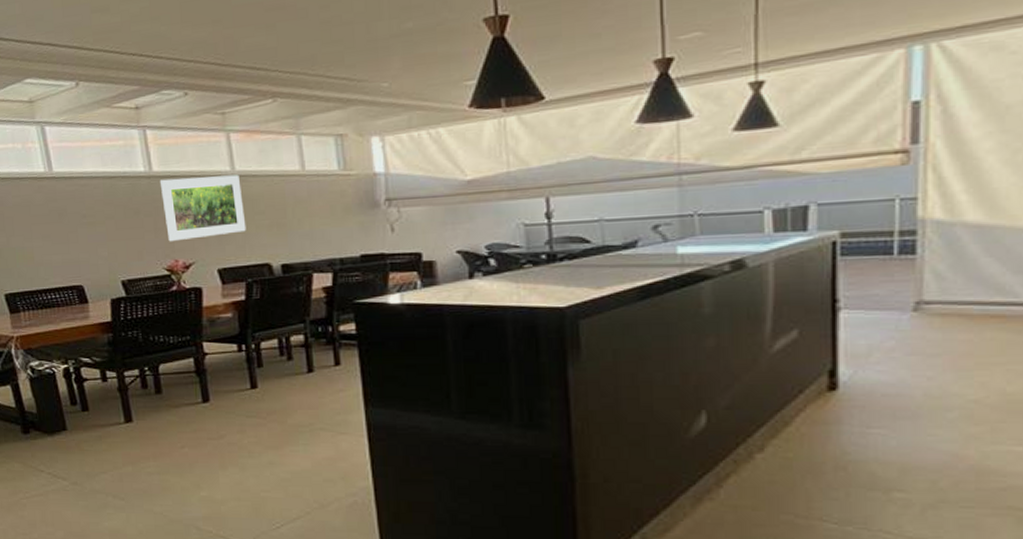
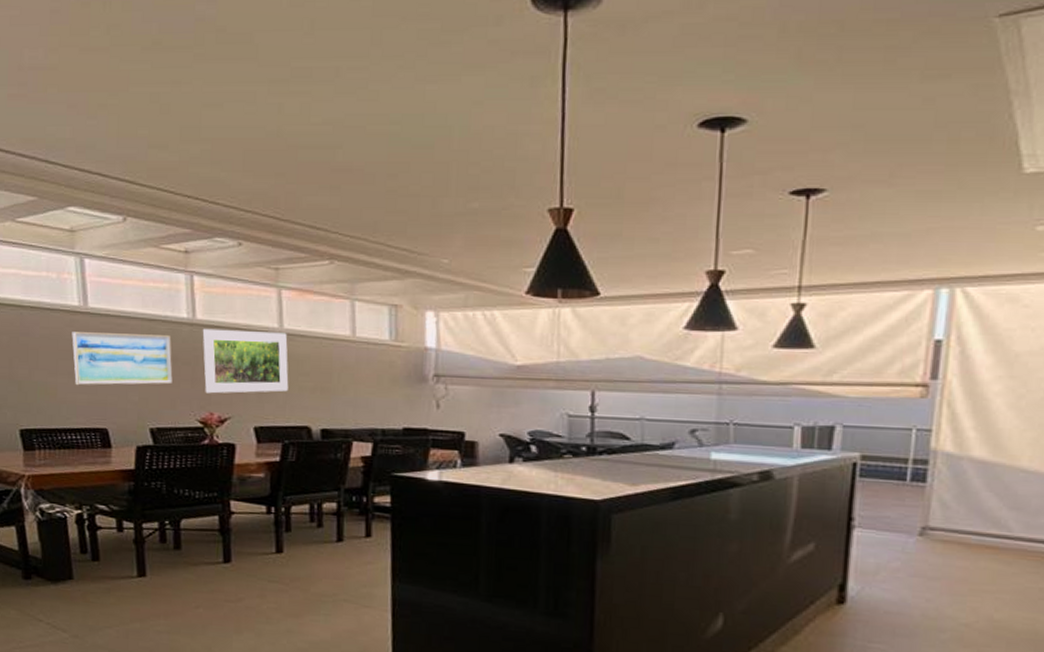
wall art: none [41,190,137,247] -> present [72,332,173,386]

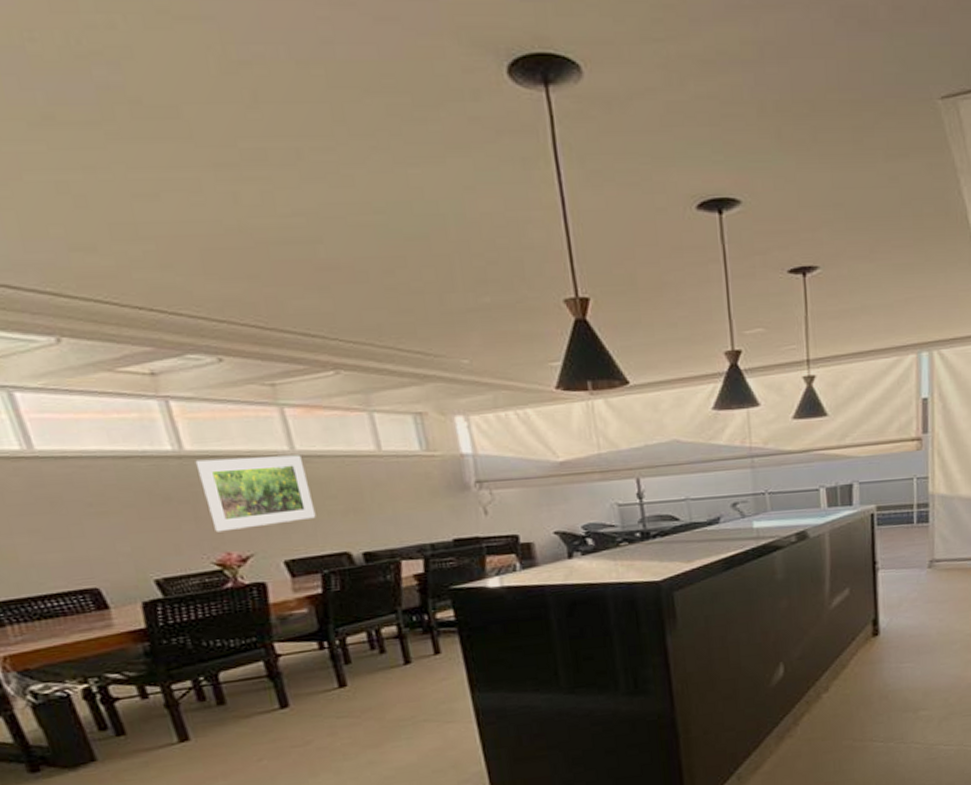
wall art: present [72,332,173,386] -> none [19,473,171,543]

